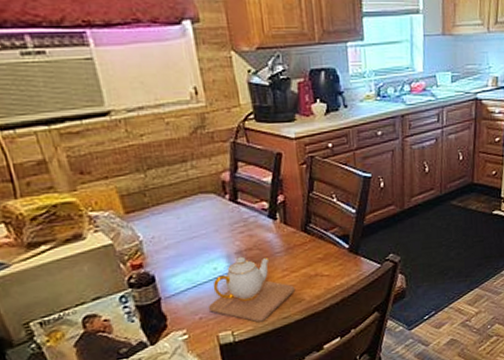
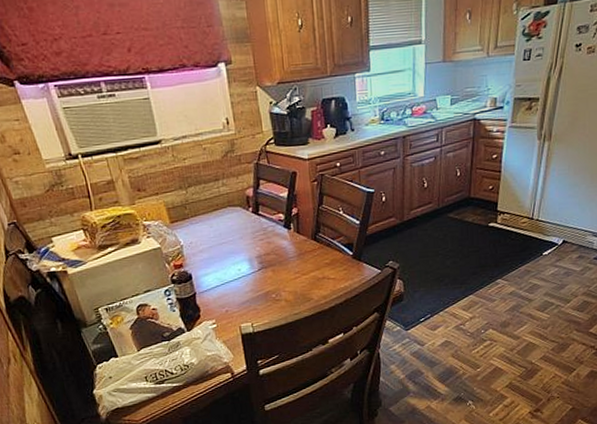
teapot: present [207,256,296,322] -> none [232,260,306,317]

